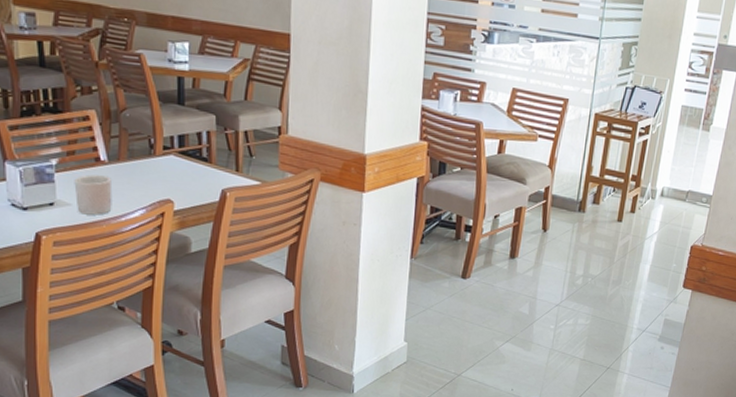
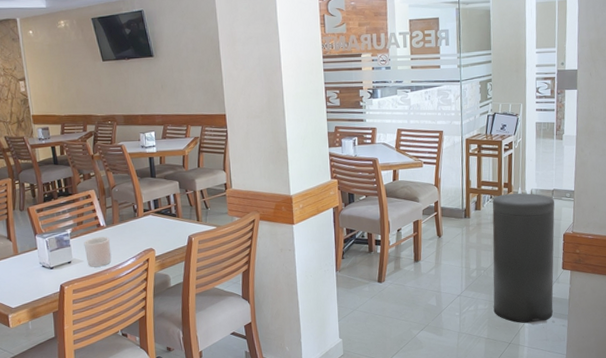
pedal bin: none [595,188,687,349] -> present [492,193,555,325]

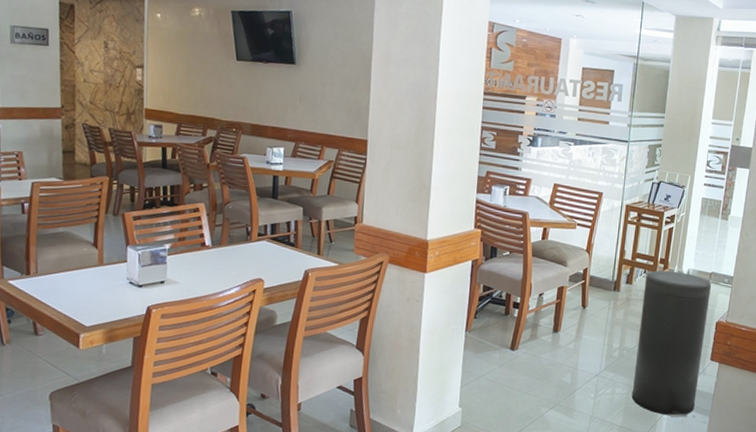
mug: present [84,237,112,267] -> none [182,257,214,292]

